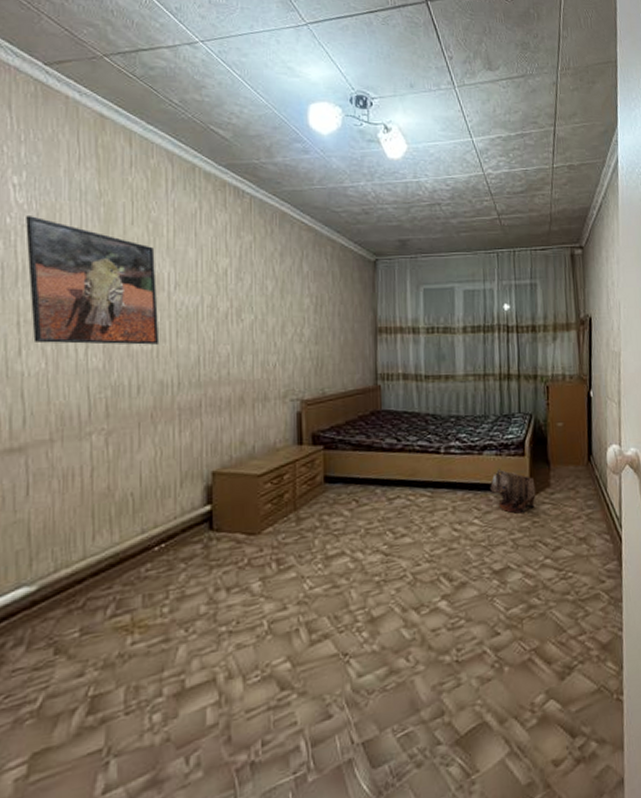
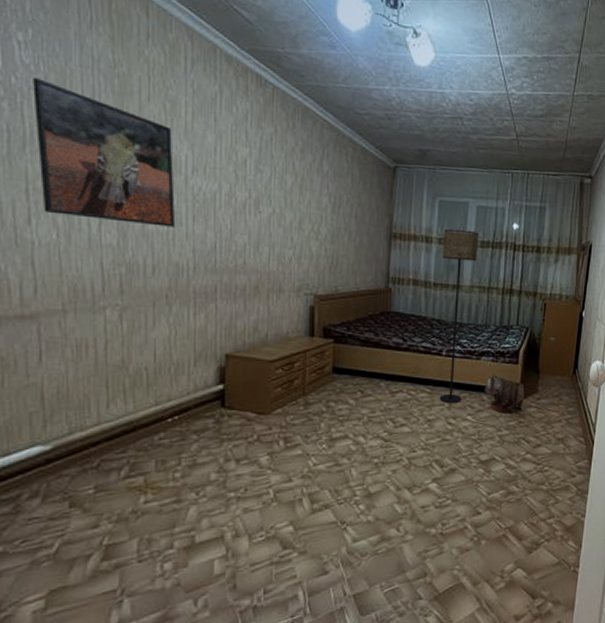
floor lamp: none [431,316,469,507] -> present [439,229,480,404]

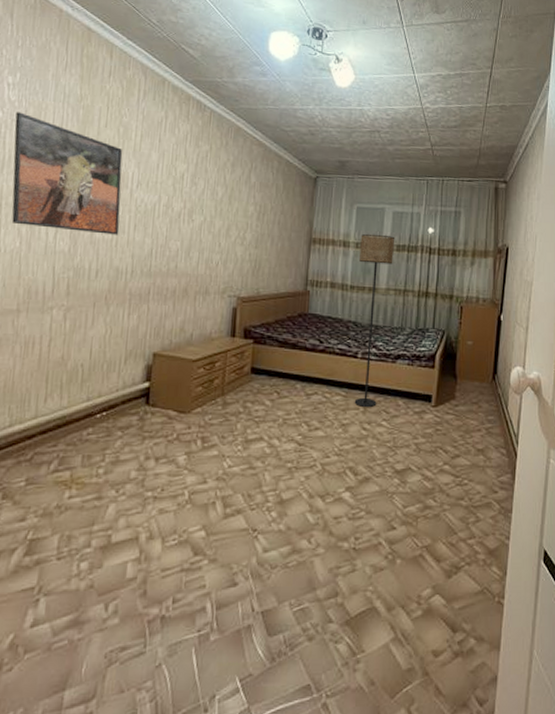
cardboard: present [484,374,525,414] -> none [400,378,442,420]

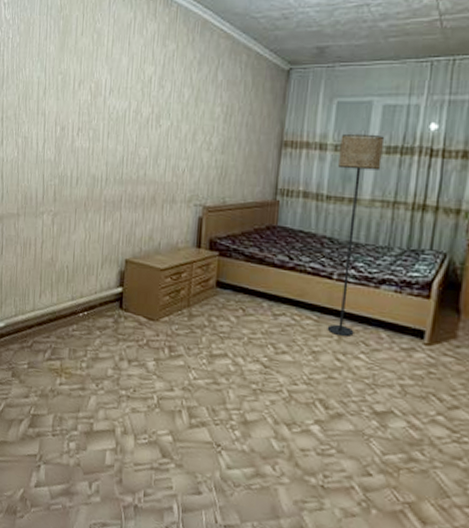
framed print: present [11,112,123,235] -> none [10,29,97,143]

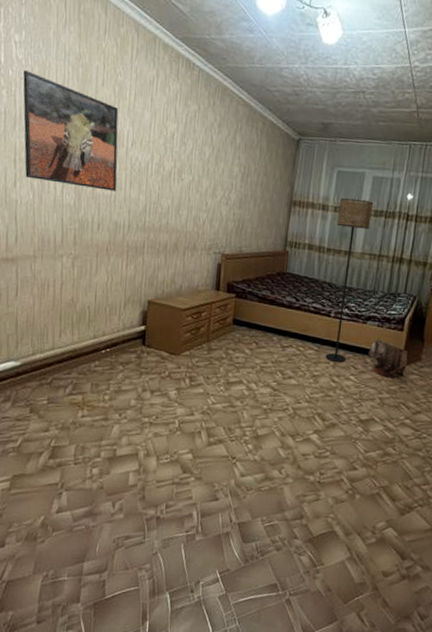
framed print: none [10,29,97,143] -> present [23,70,119,191]
cardboard: none [383,307,438,360] -> present [368,338,408,378]

